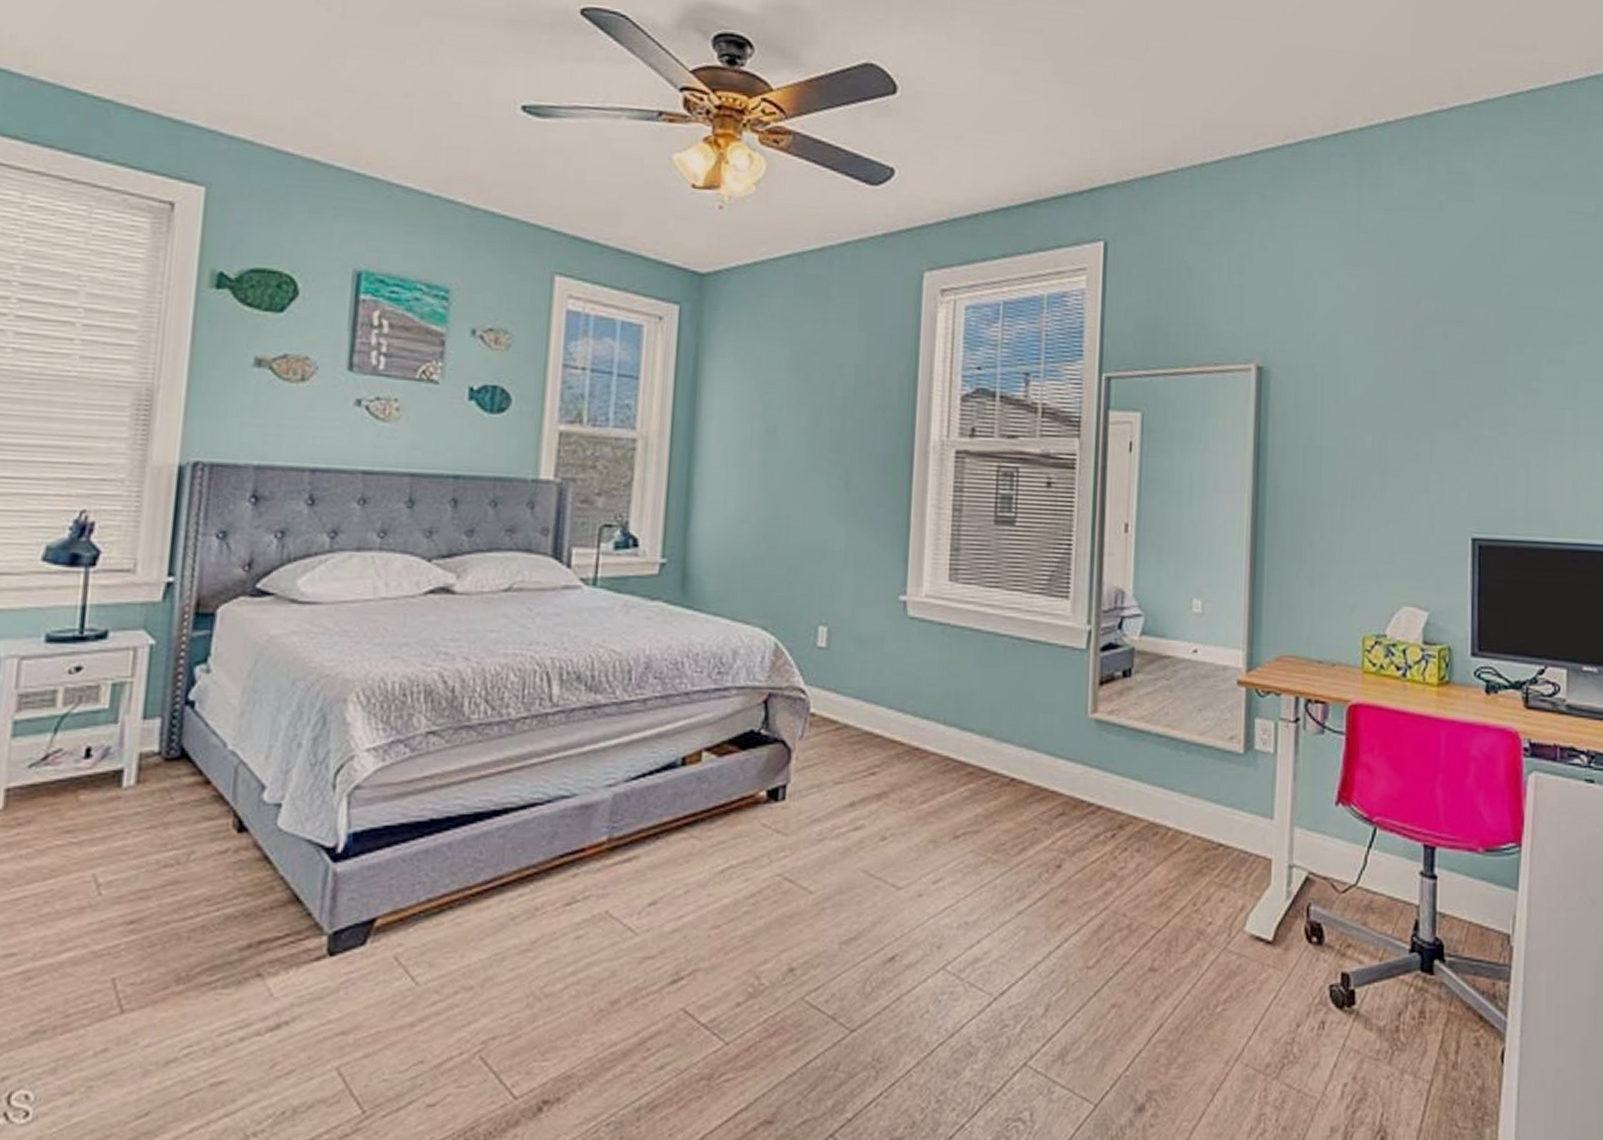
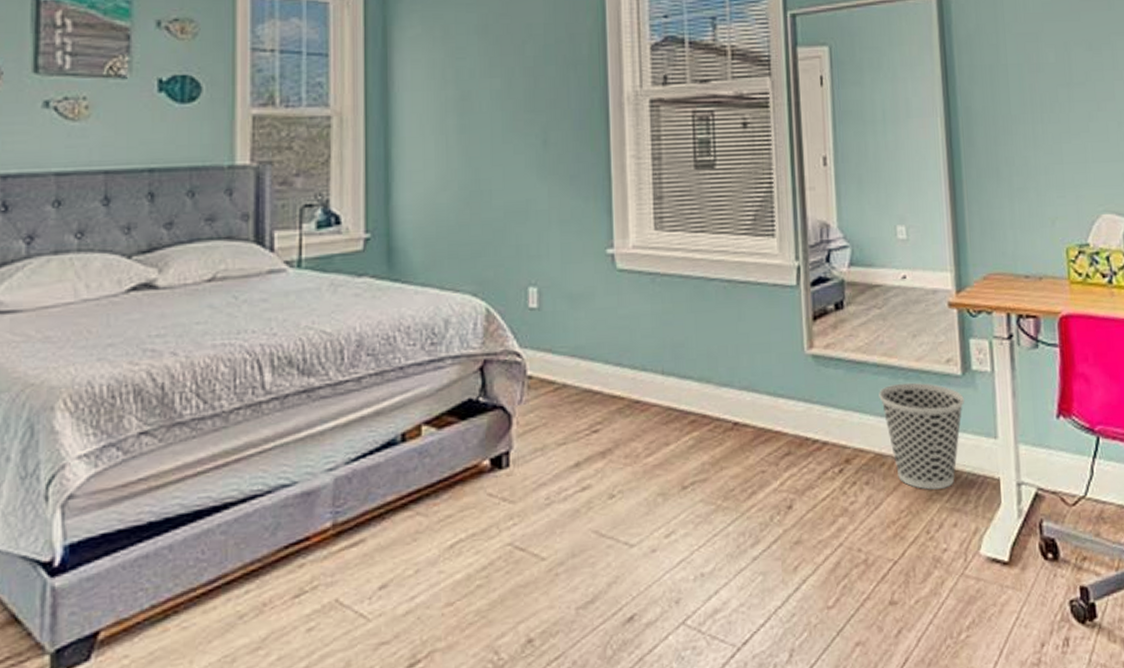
wastebasket: none [1158,755,1244,863] -> present [879,382,964,490]

